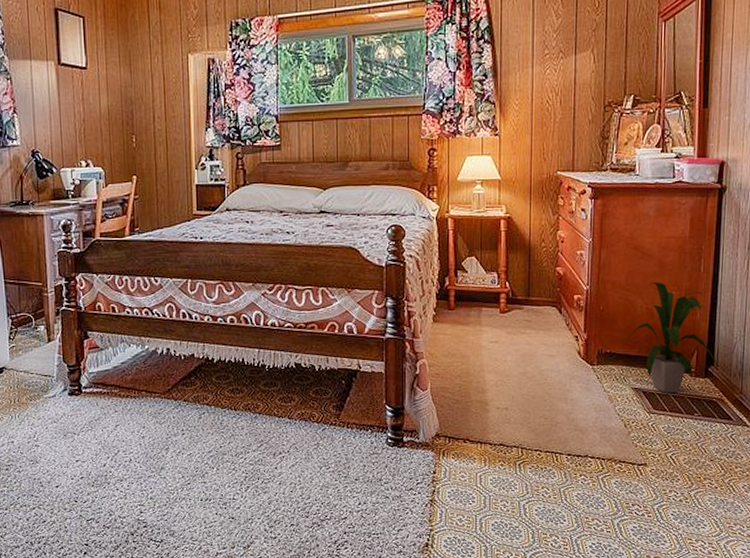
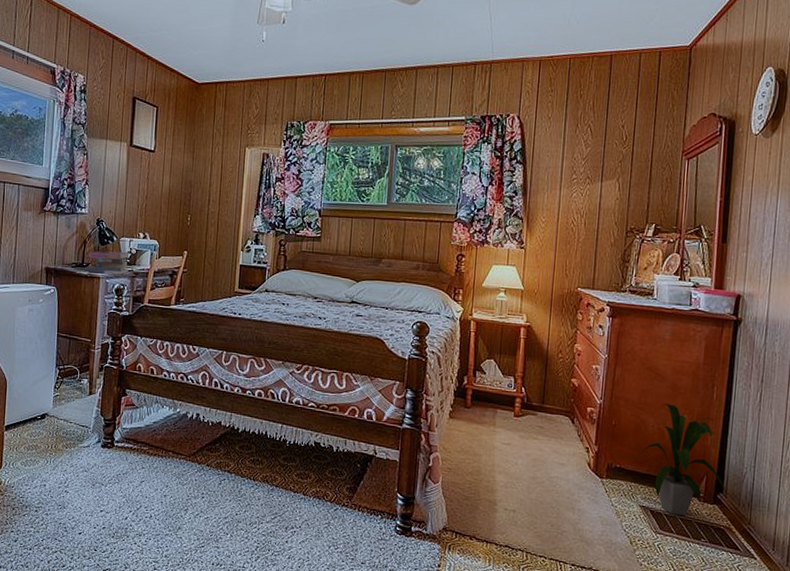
books: none [25,183,74,212] -> present [85,250,130,275]

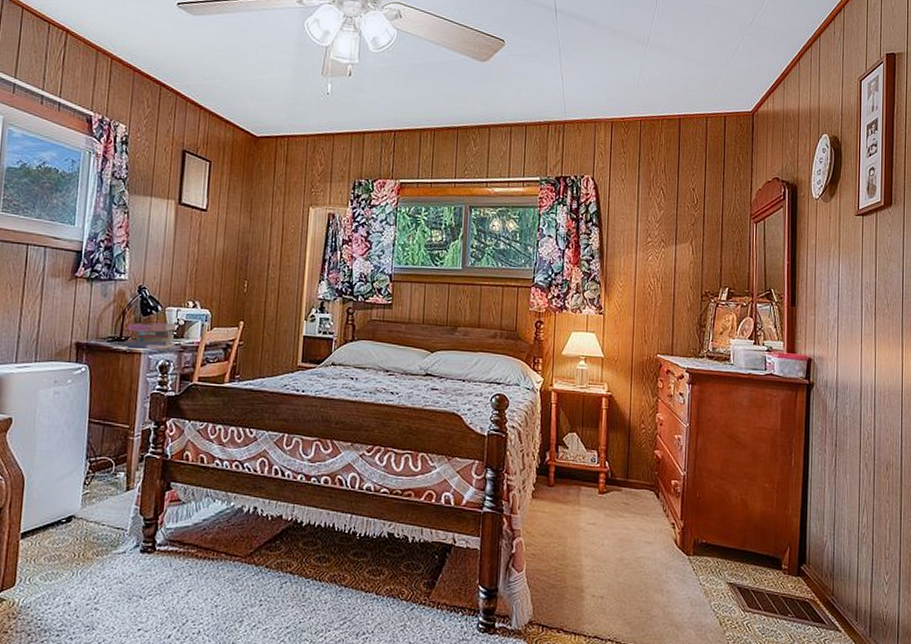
house plant: present [636,404,729,516] -> none [721,473,812,591]

